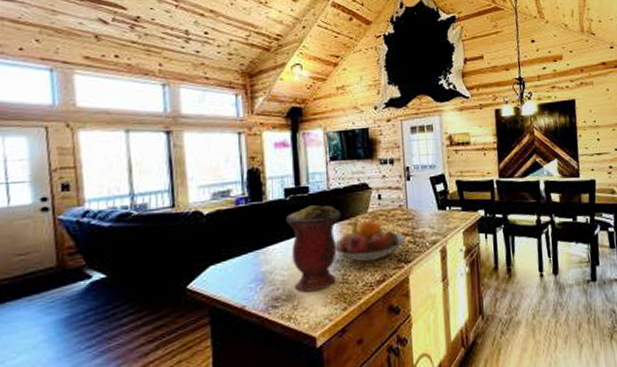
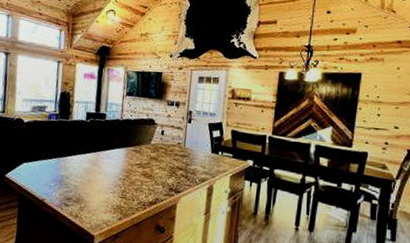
vase: present [286,205,342,293] -> none [84,130,129,200]
fruit bowl: present [335,219,406,262] -> none [119,148,179,185]

